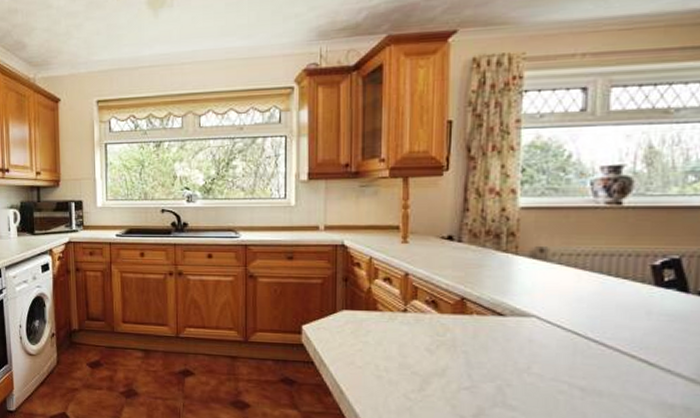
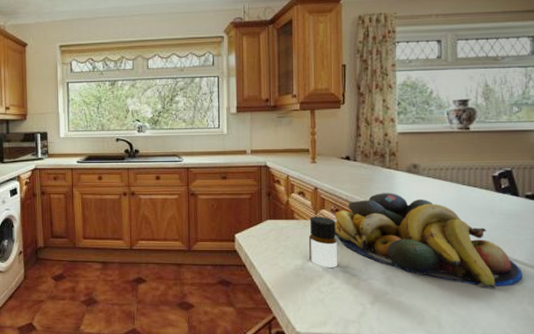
bottle: none [395,308,433,371] -> present [309,216,338,268]
fruit bowl: none [429,282,688,409] -> present [334,193,523,289]

